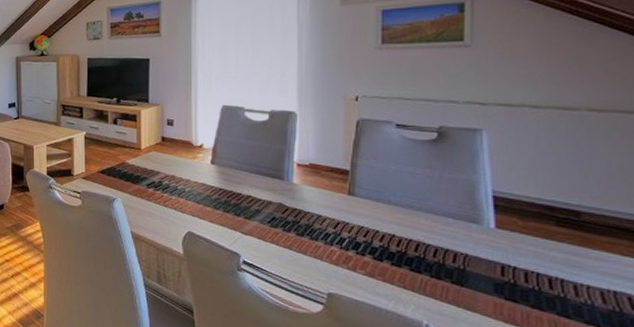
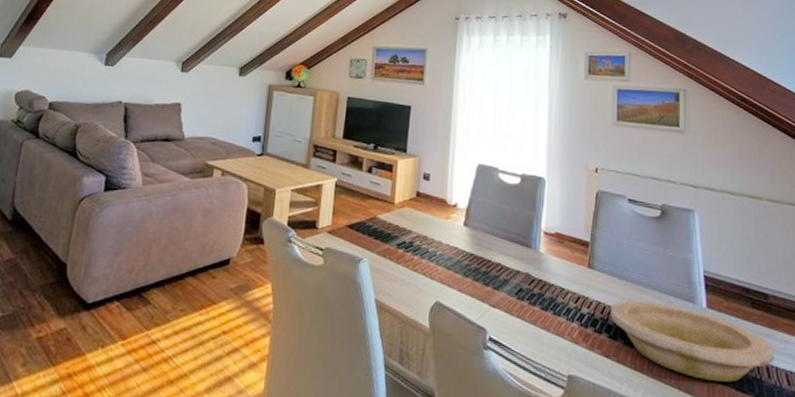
bowl: none [374,224,586,300] -> present [610,300,775,382]

